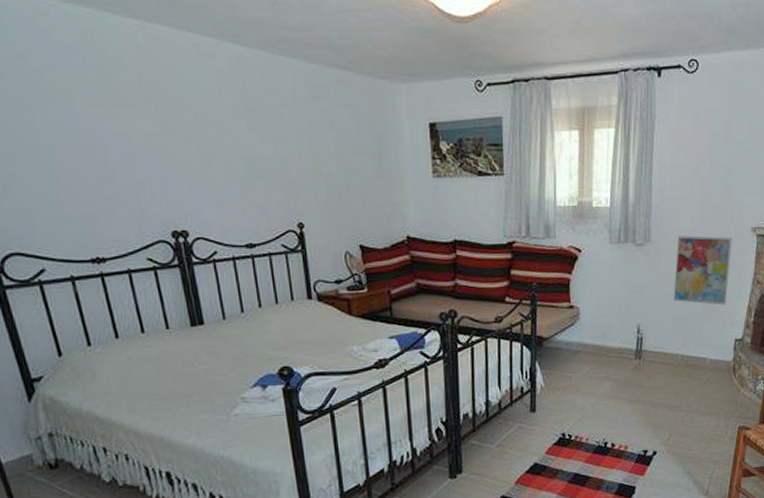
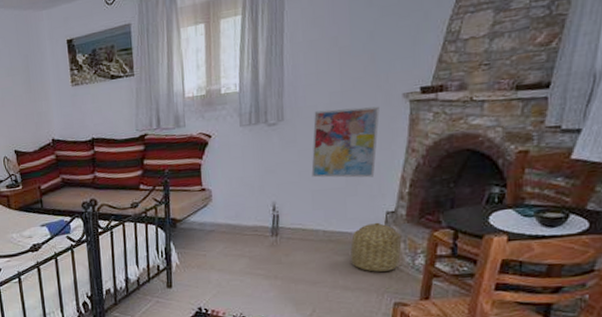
basket: none [704,349,747,397] -> present [350,222,402,272]

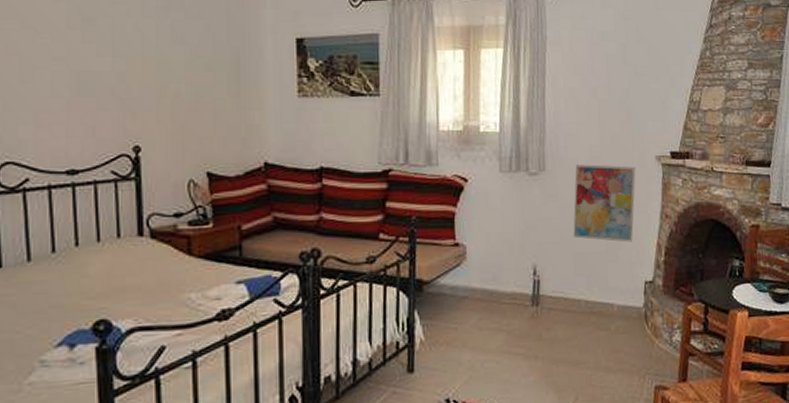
basket: present [350,222,402,272] -> none [612,292,660,350]

